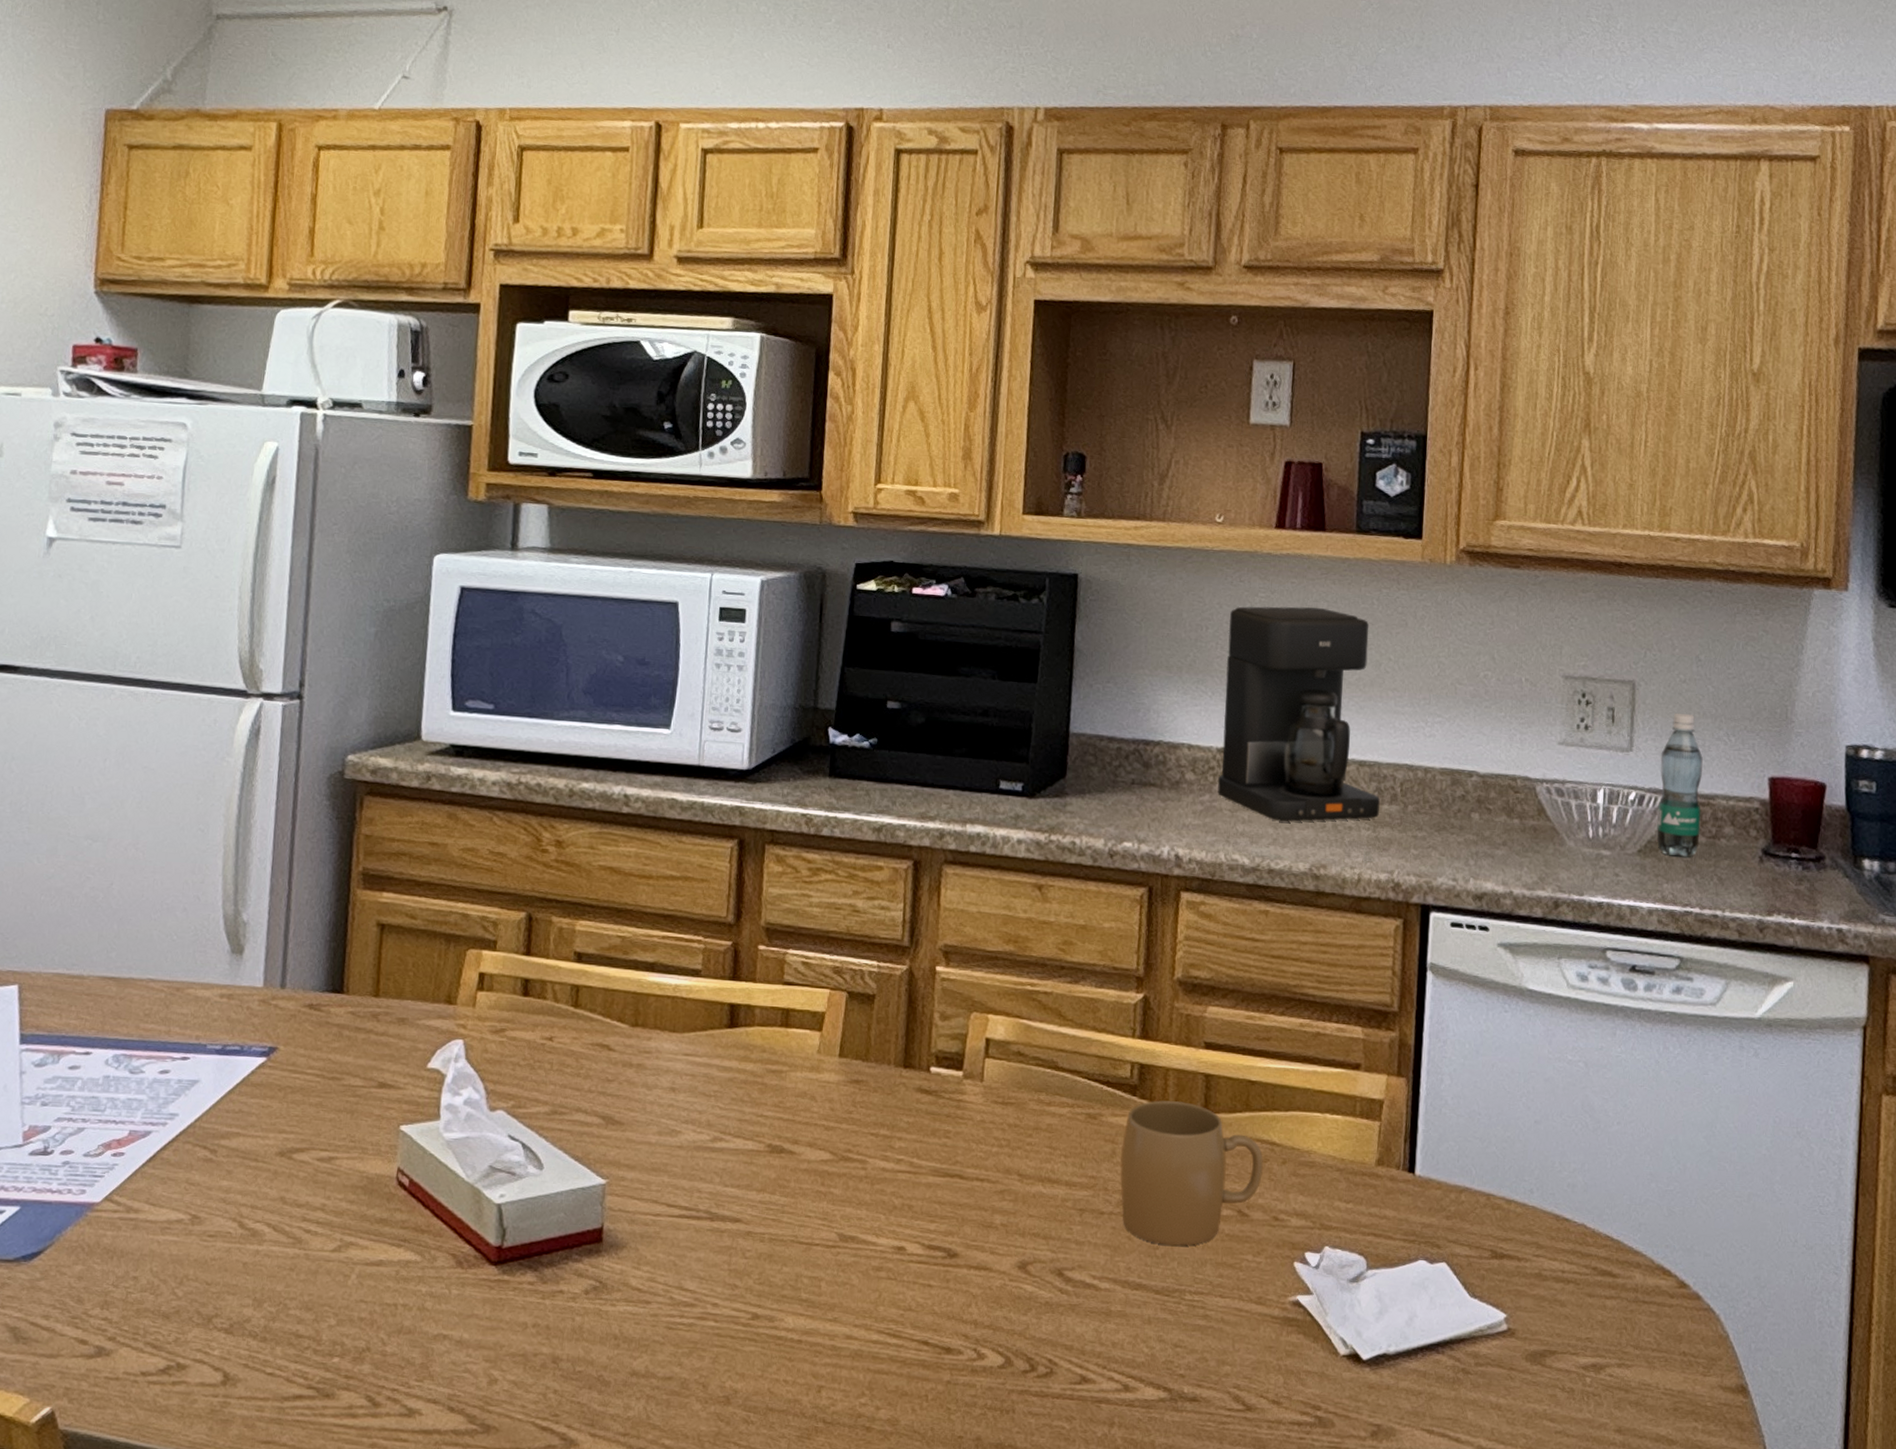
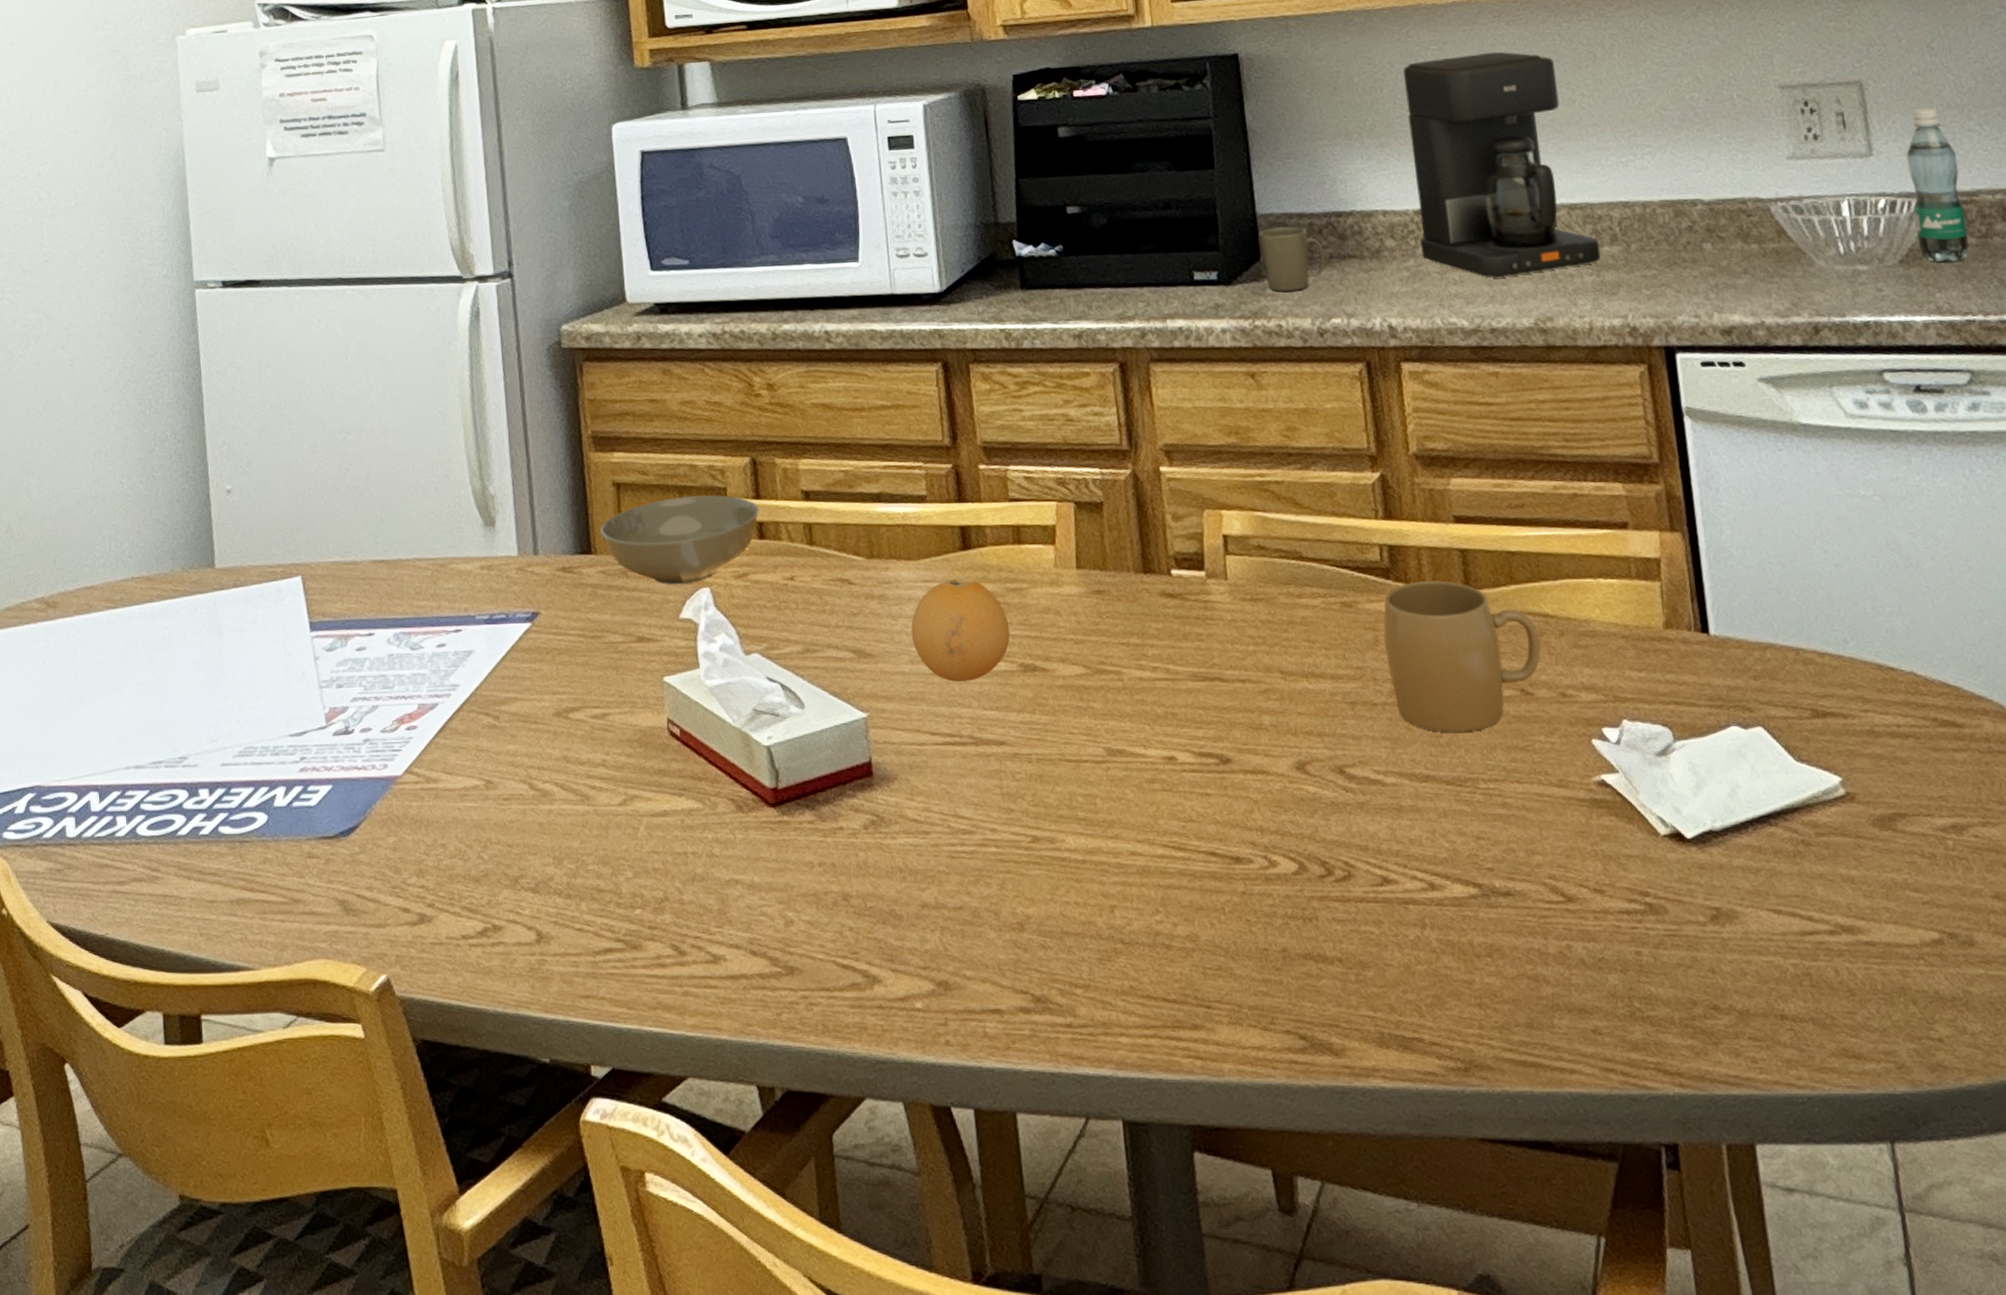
bowl: none [356,945,527,1033] -> present [600,495,759,584]
fruit: none [663,1055,764,1157] -> present [911,580,1010,682]
mug: none [1067,747,1127,811] -> present [1258,226,1325,292]

